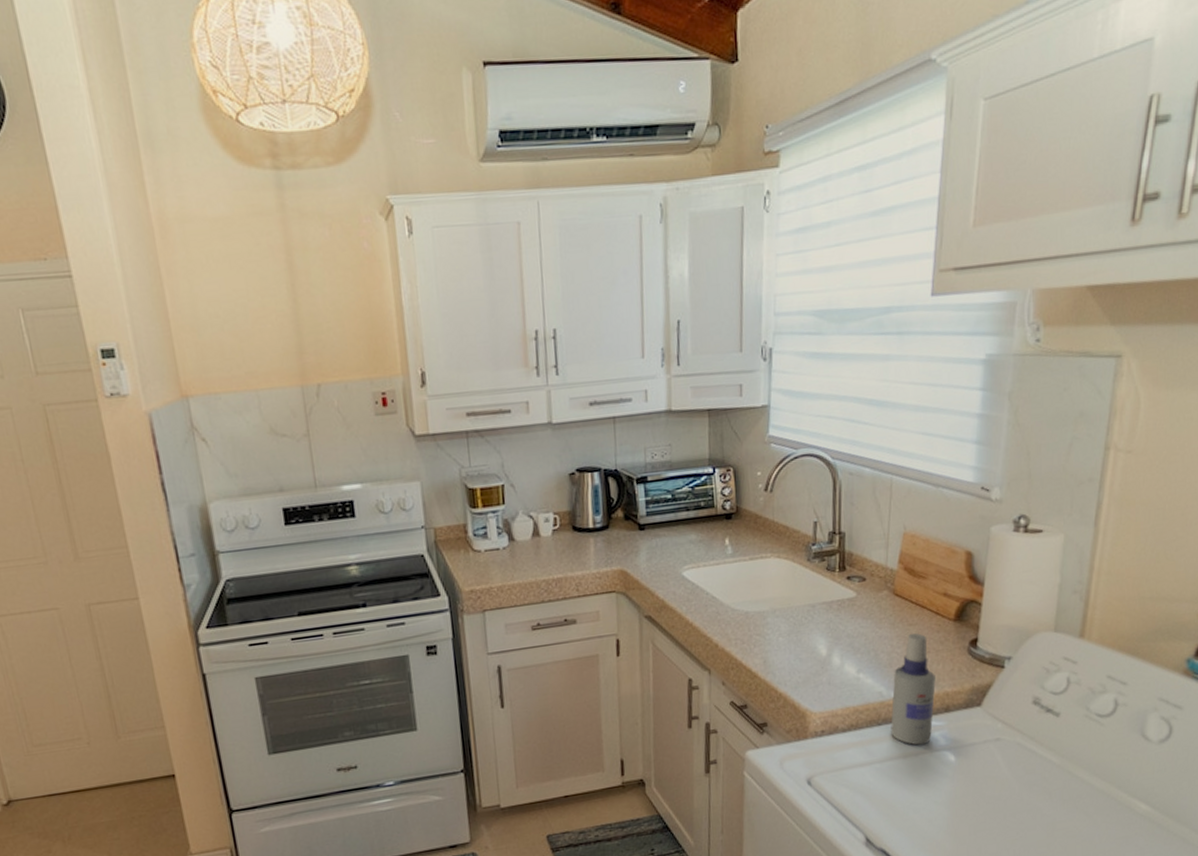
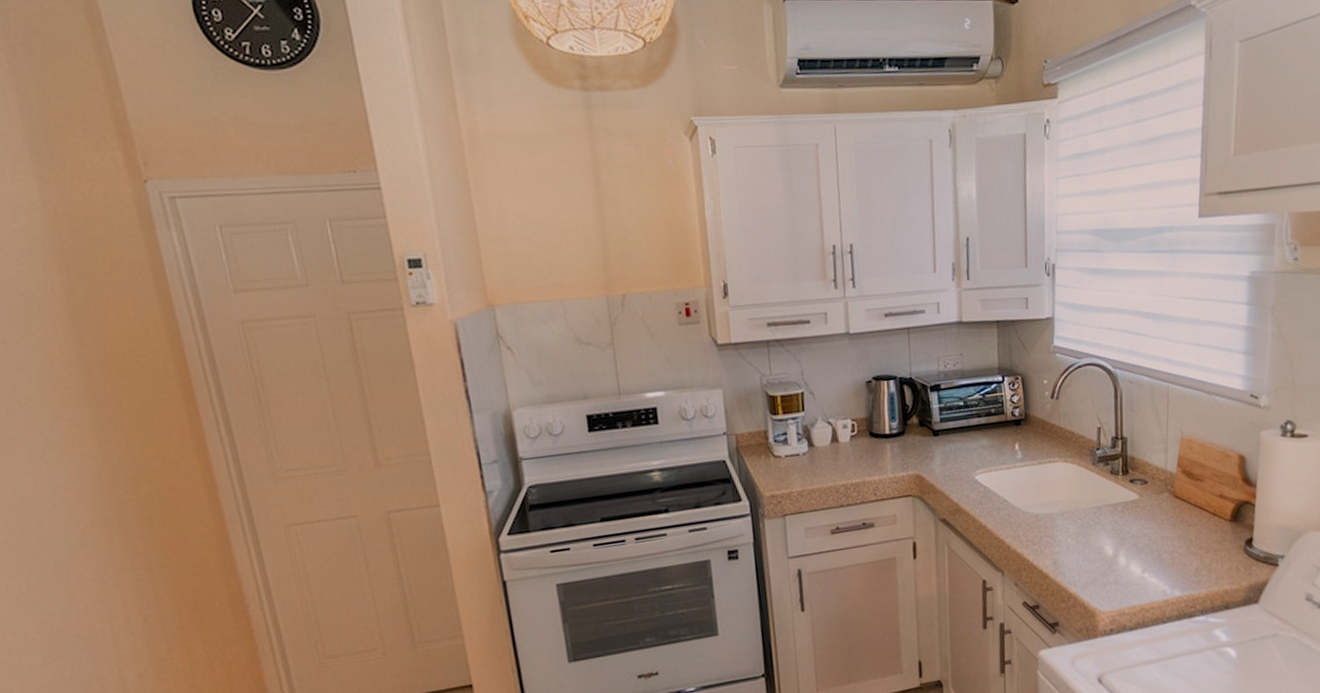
spray bottle: present [891,633,936,745] -> none [1175,533,1216,642]

